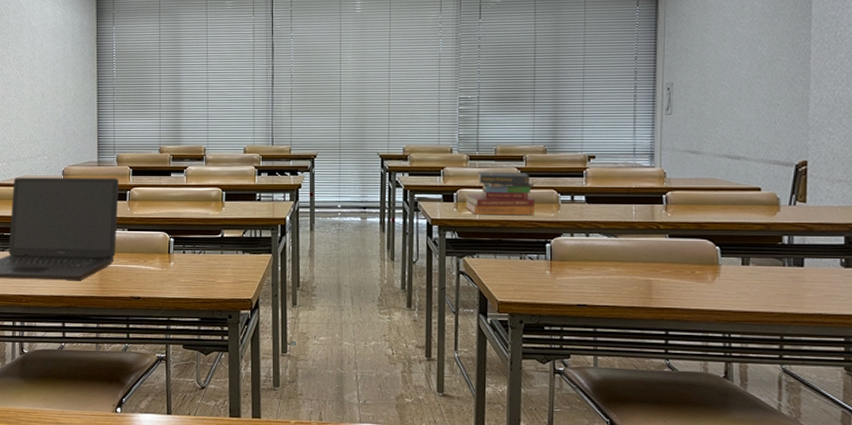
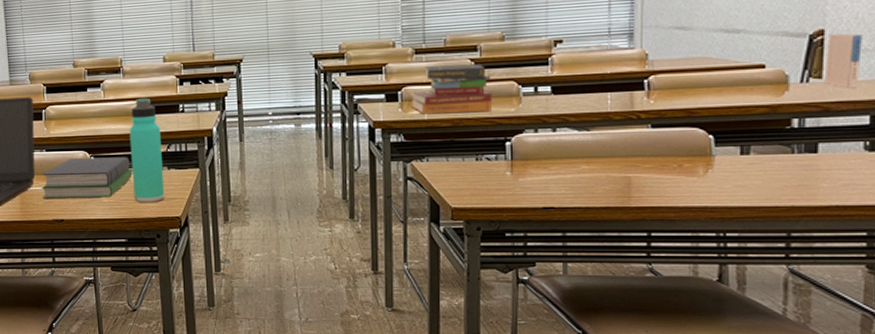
book: none [121,239,209,278] -> present [41,157,133,198]
thermos bottle: none [208,185,239,285] -> present [129,97,165,203]
book: none [808,164,837,212] -> present [825,32,863,88]

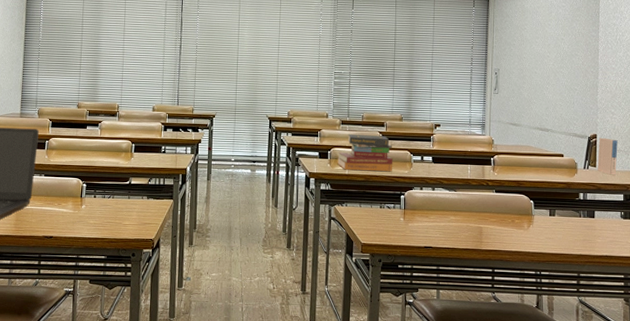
book: present [41,157,133,198] -> none [35,184,118,219]
thermos bottle: present [129,97,165,203] -> none [116,138,145,226]

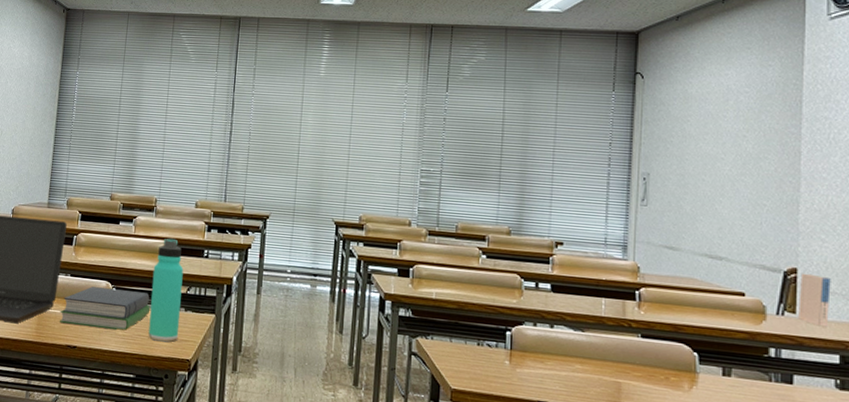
book: none [35,184,118,219] -> present [59,286,151,331]
thermos bottle: none [116,138,145,226] -> present [148,238,184,342]
books: present [337,134,393,172] -> none [421,248,497,300]

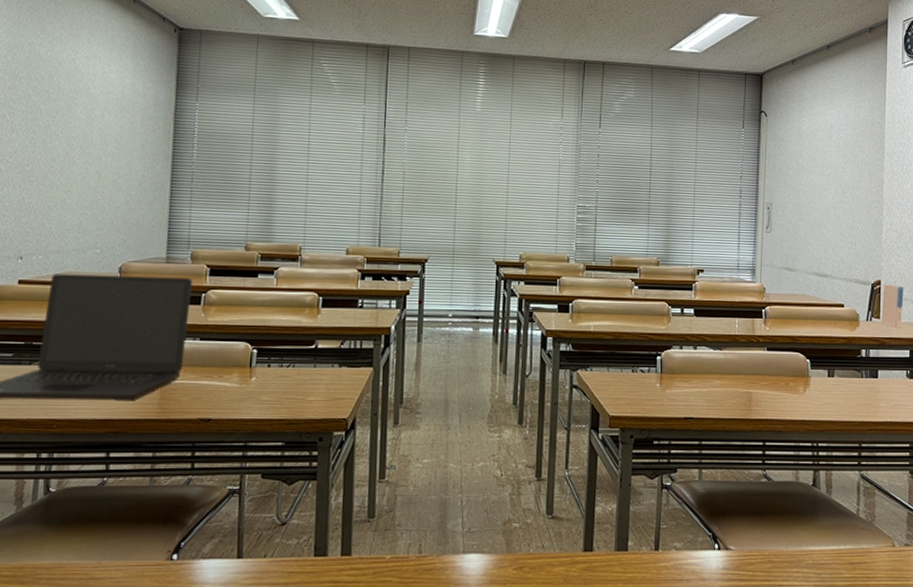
book: present [59,286,151,331] -> none [187,350,299,395]
thermos bottle: present [148,238,184,342] -> none [298,289,336,403]

